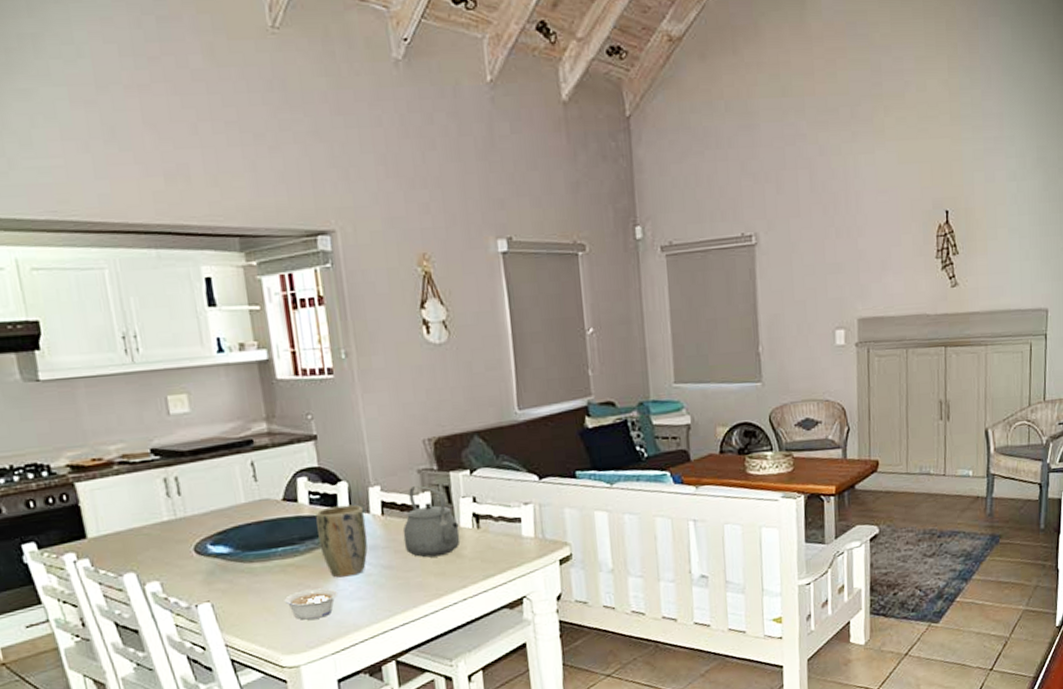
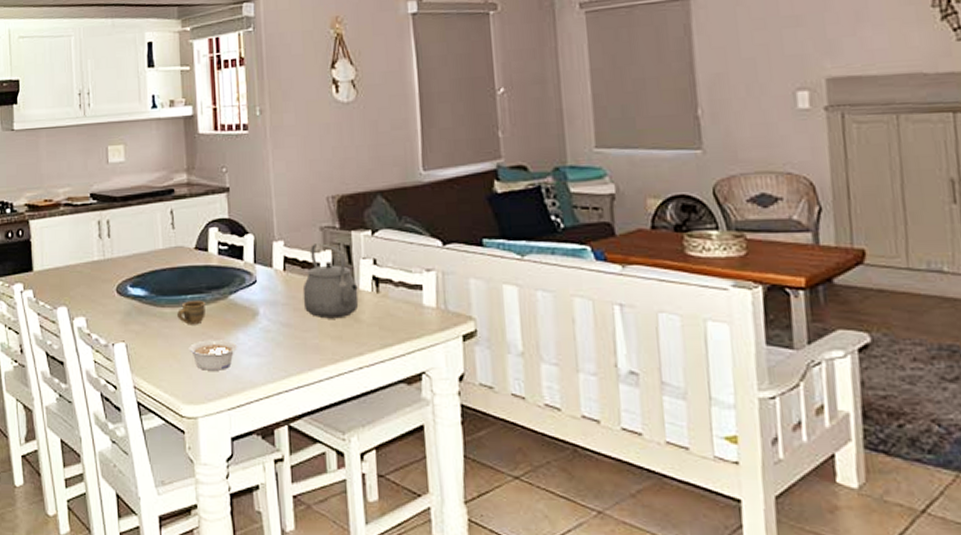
cup: none [268,552,300,578] -> present [177,301,205,325]
plant pot: present [316,504,368,578] -> none [223,258,269,331]

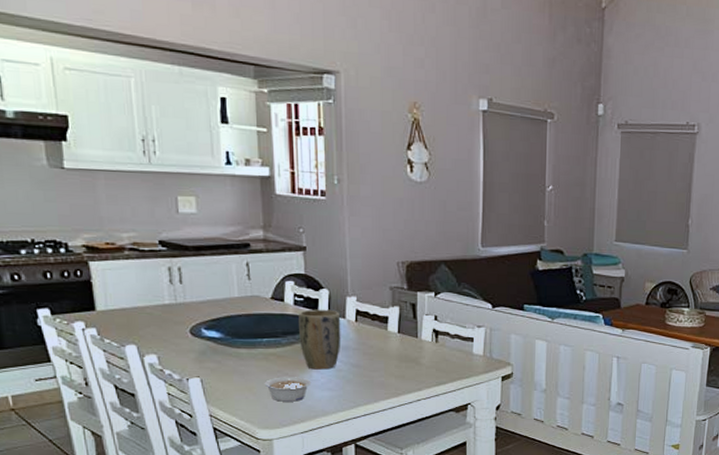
cup: present [177,301,205,325] -> none [253,344,281,364]
plant pot: none [223,258,269,331] -> present [299,309,341,370]
tea kettle: present [302,243,359,319] -> none [372,301,420,362]

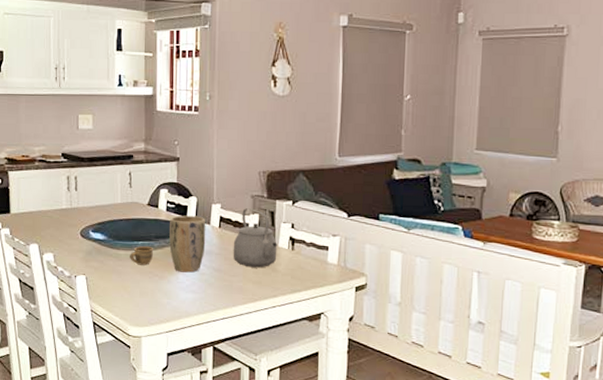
cup: none [253,344,281,364] -> present [130,246,153,266]
legume: present [264,377,312,402] -> none [137,278,178,302]
tea kettle: none [372,301,420,362] -> present [233,208,277,268]

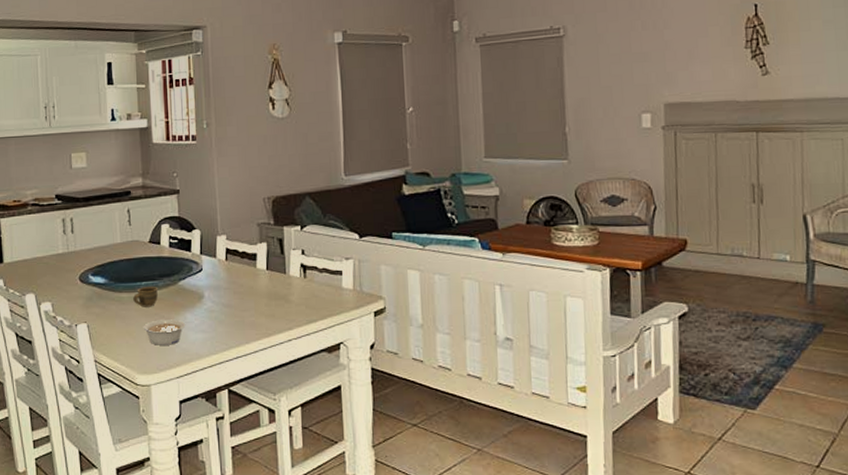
legume: none [137,278,178,302] -> present [143,319,186,345]
plant pot: present [169,215,206,273] -> none [173,249,213,311]
tea kettle: present [233,208,277,268] -> none [242,237,289,300]

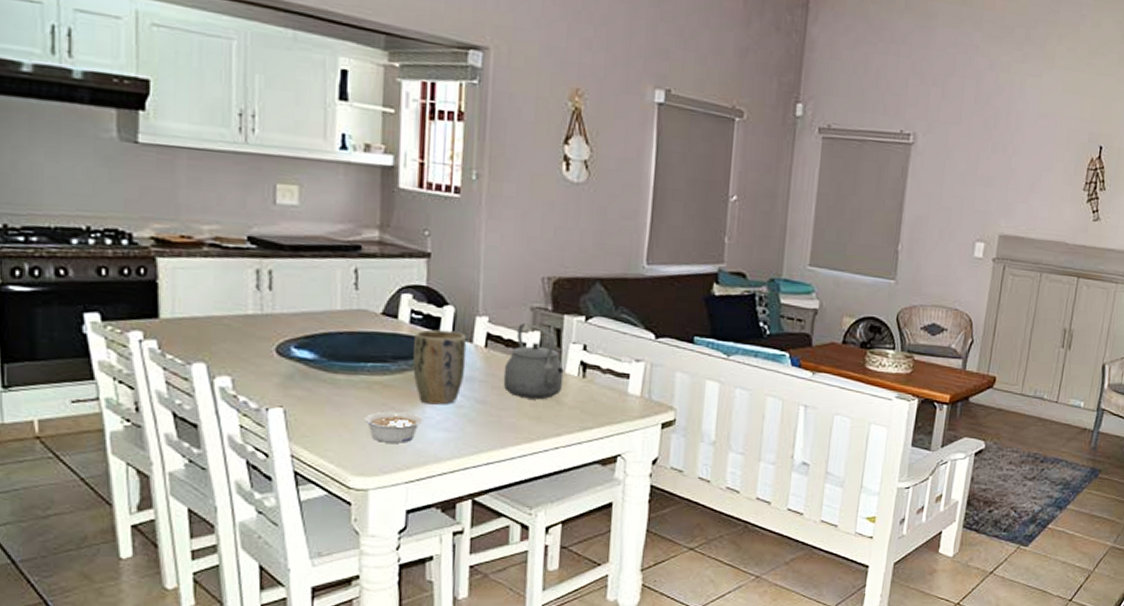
cup: present [133,287,158,307] -> none [353,369,389,395]
plant pot: none [173,249,213,311] -> present [413,329,467,405]
tea kettle: none [242,237,289,300] -> present [503,323,564,400]

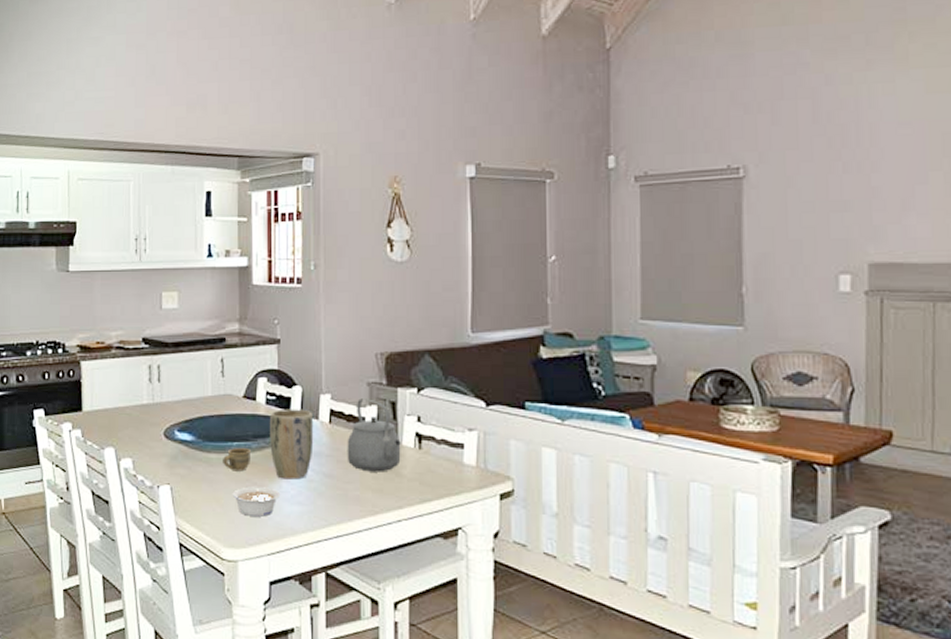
cup: none [353,369,389,395] -> present [223,448,250,472]

